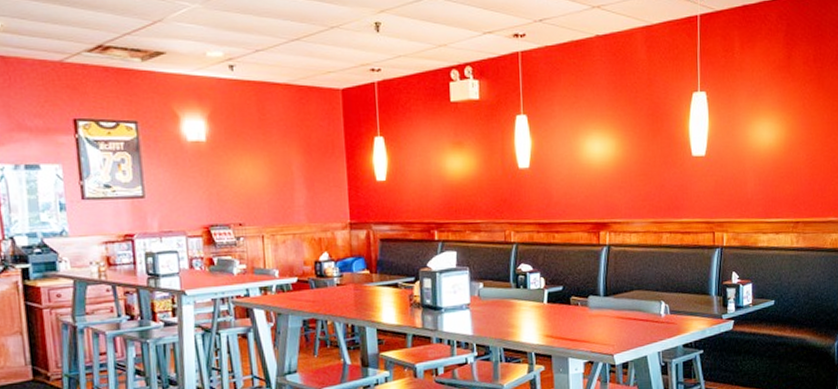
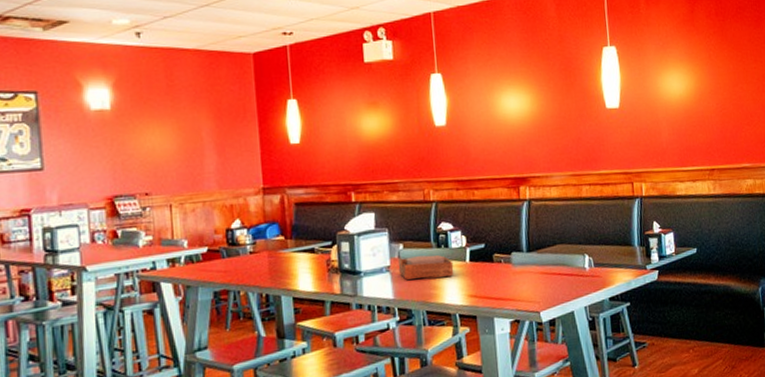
napkin holder: none [477,295,532,318] -> present [398,255,454,281]

